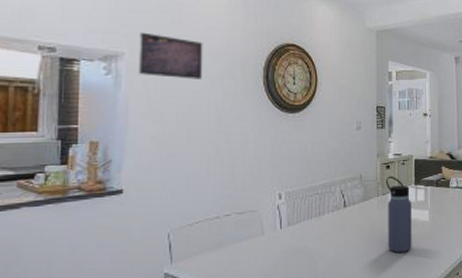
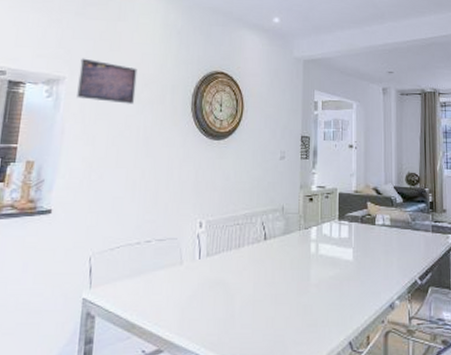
water bottle: present [386,176,412,253] -> none [309,209,334,294]

